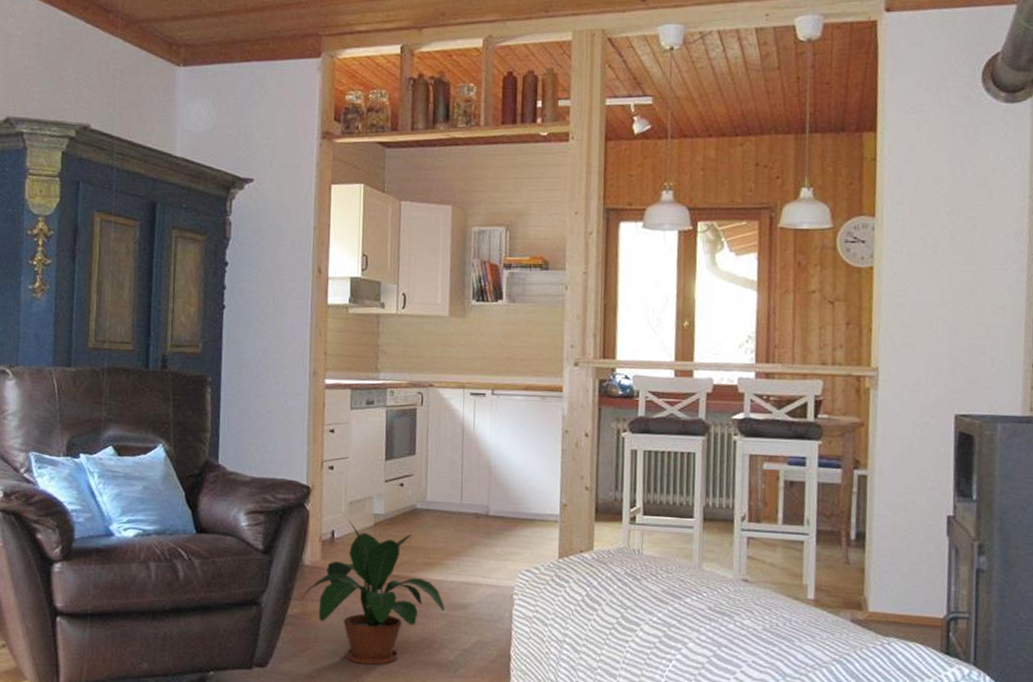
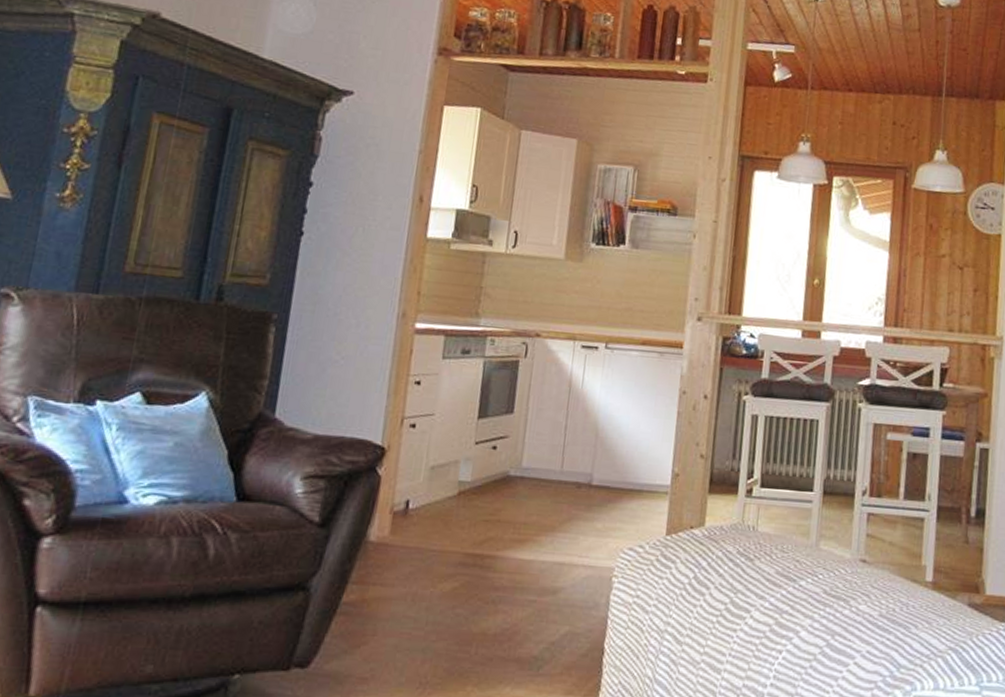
potted plant: present [301,511,444,665] -> none [361,477,533,663]

